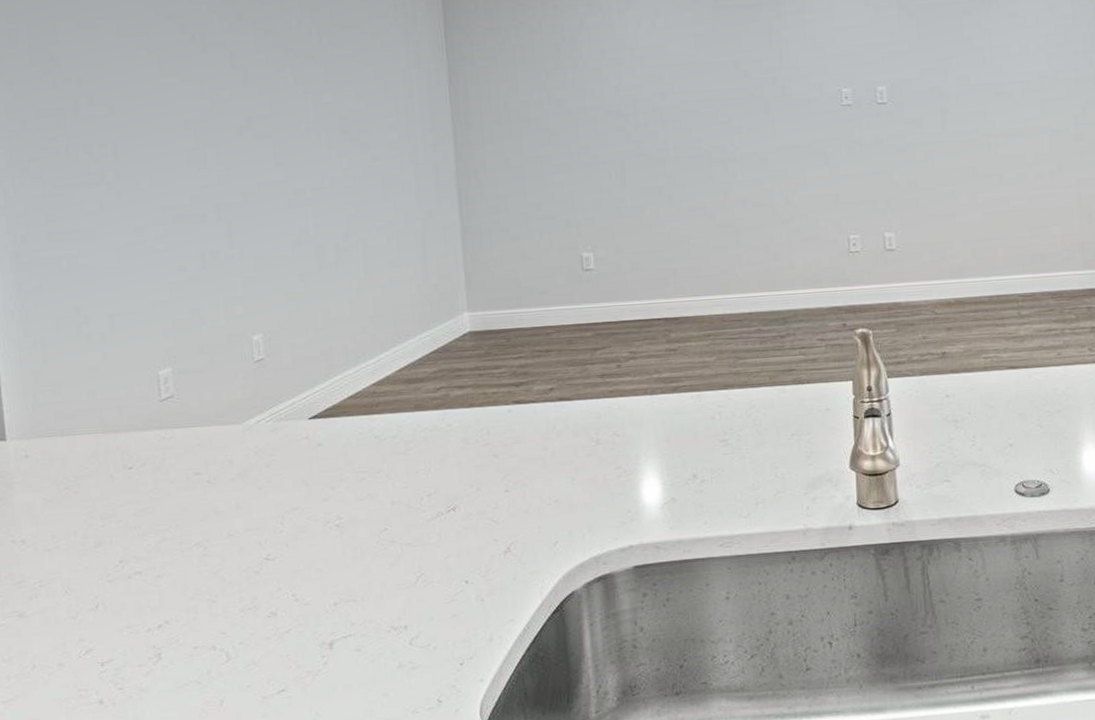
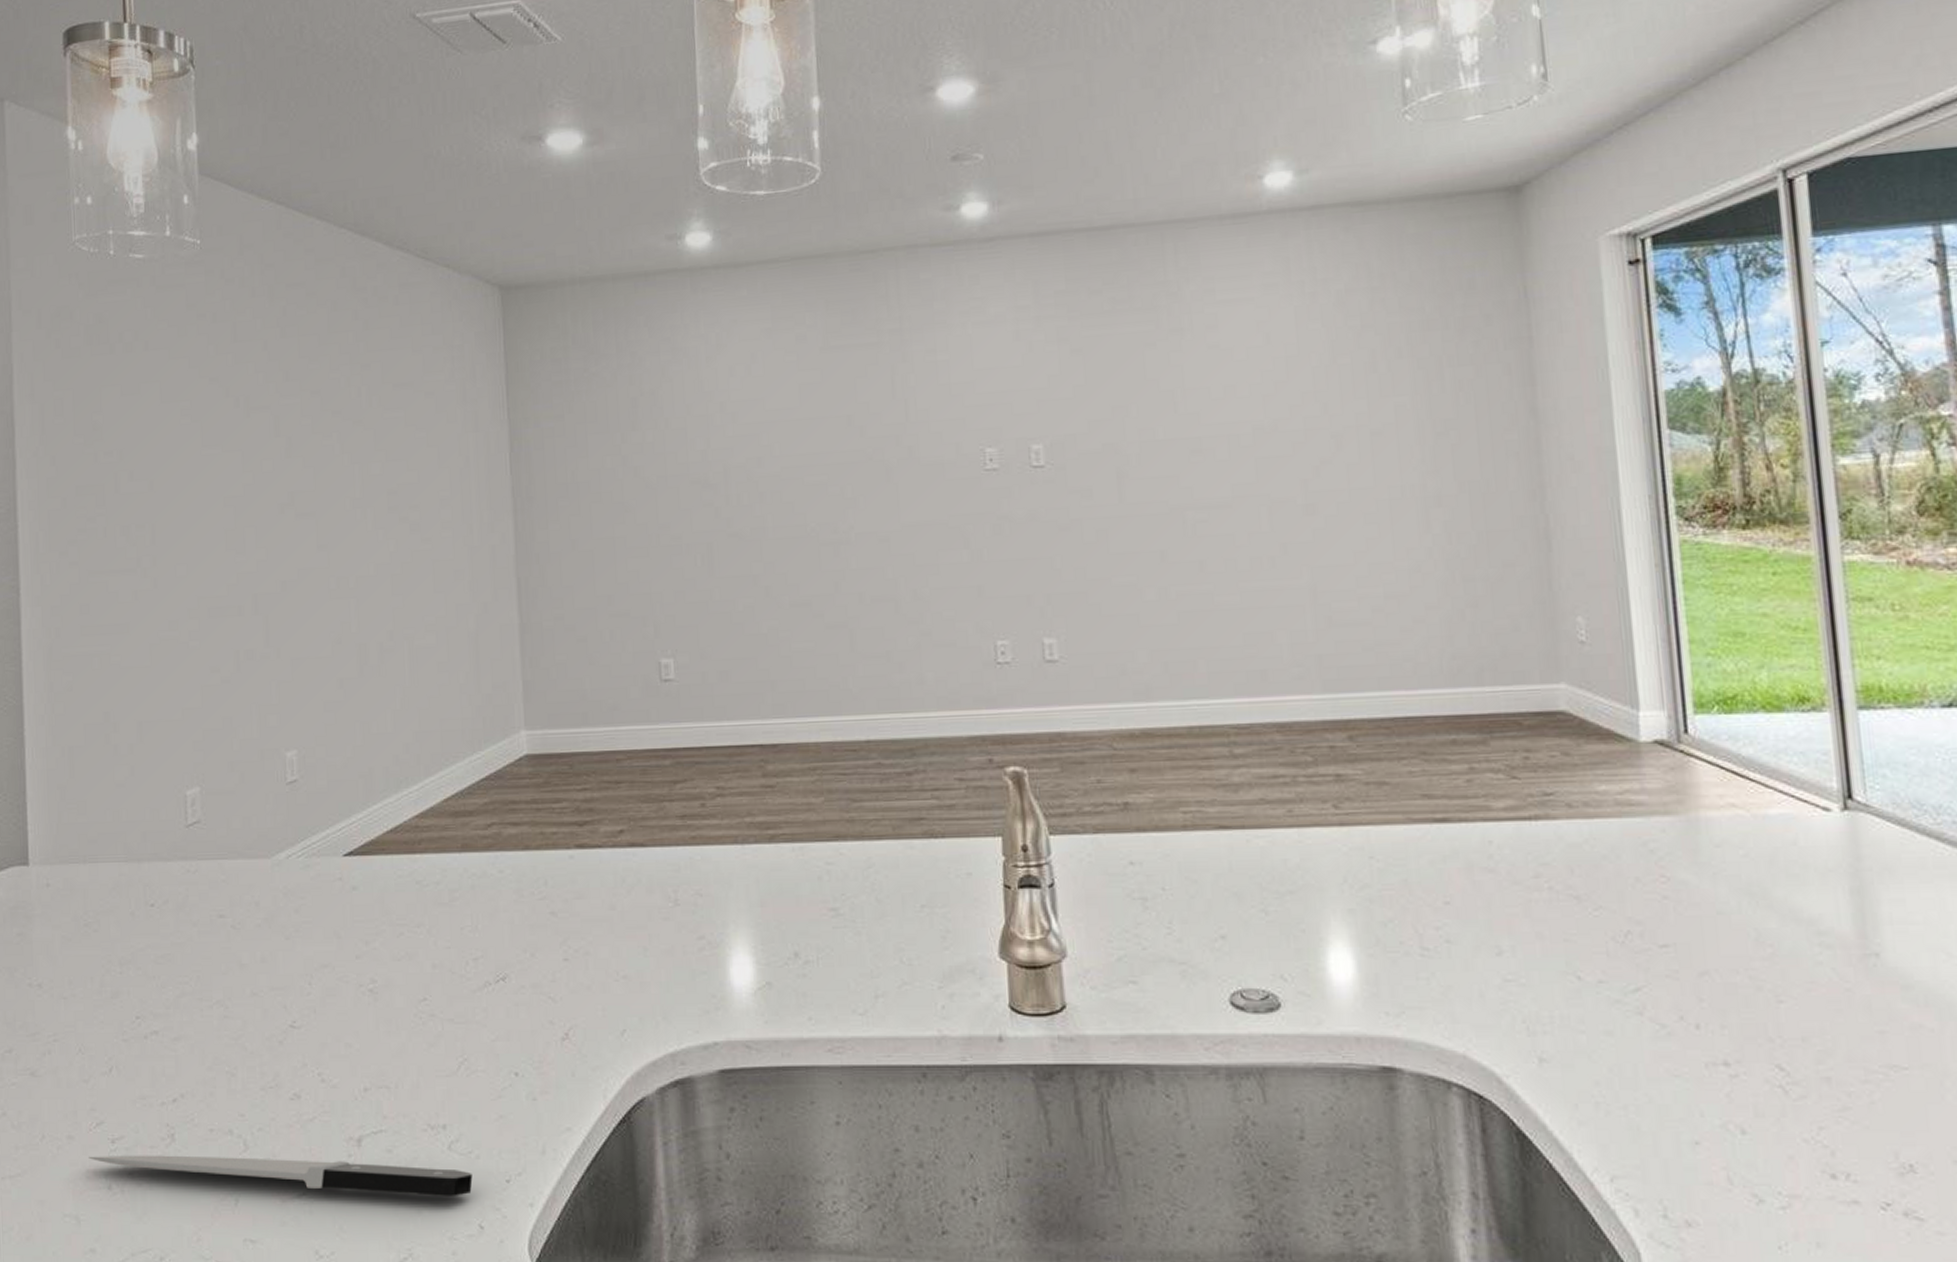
kitchen knife: none [79,659,431,686] -> present [89,1155,473,1196]

